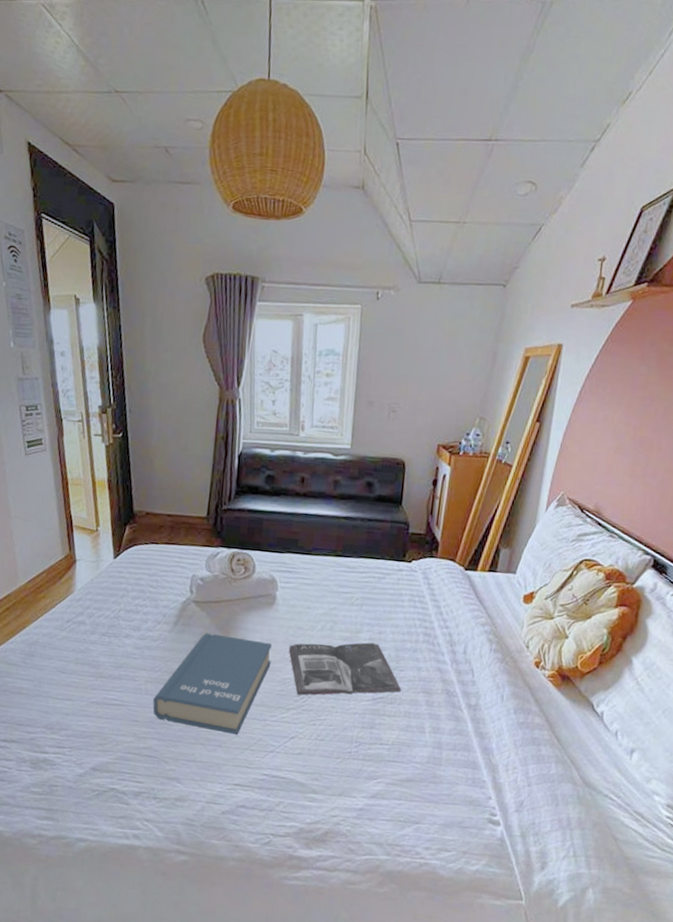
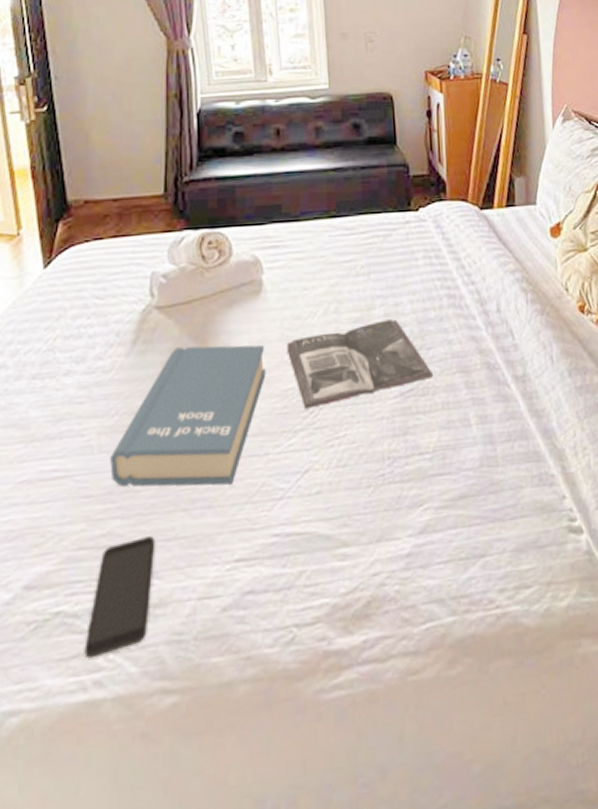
mobile phone: none [128,755,180,821] -> present [84,536,156,659]

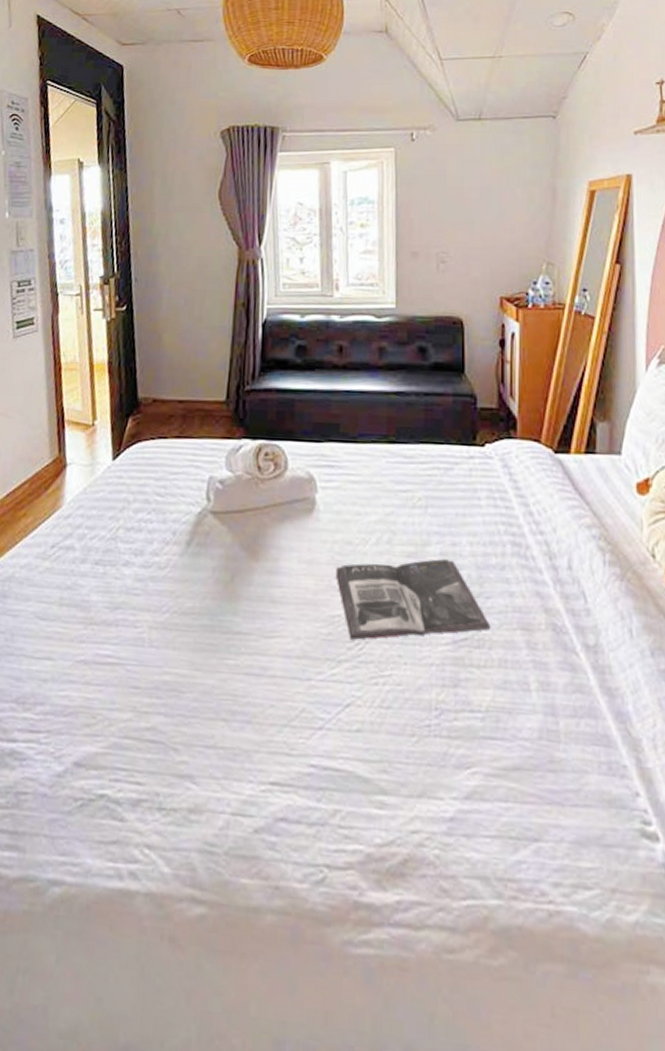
mobile phone: present [84,536,156,659] -> none [122,739,195,849]
book: present [110,344,266,487] -> none [158,554,313,703]

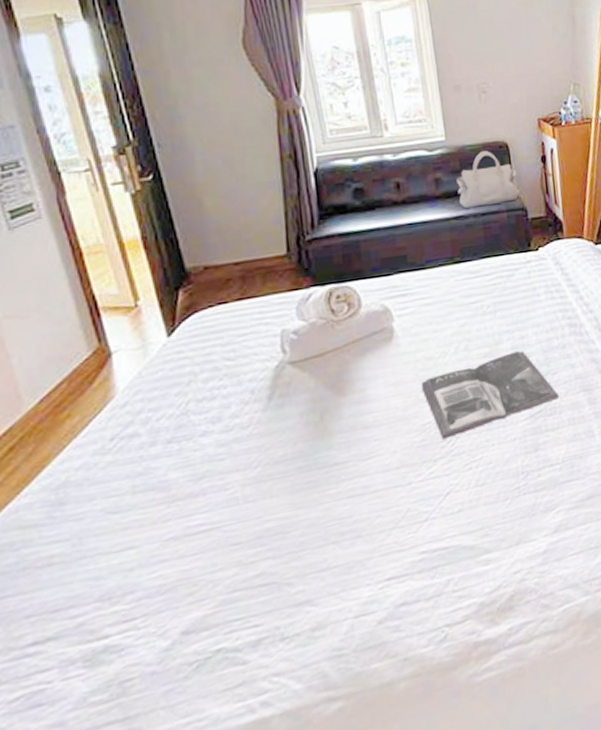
shoulder bag: none [401,325,471,386] -> present [456,151,521,209]

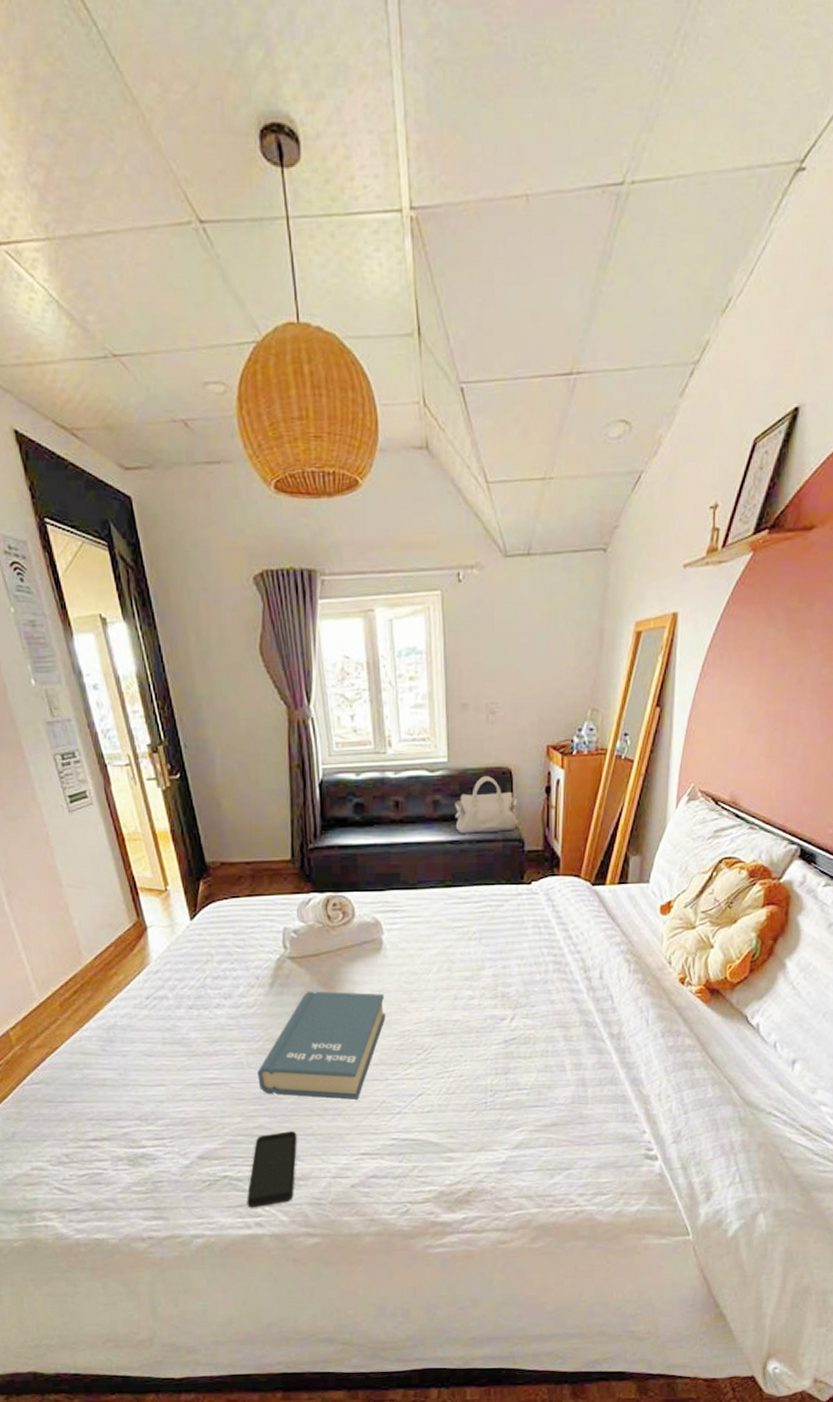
mobile phone: none [248,569,309,684] -> present [247,1131,297,1208]
book: none [256,386,403,530] -> present [257,991,386,1100]
magazine: present [421,350,559,439] -> none [404,979,534,1047]

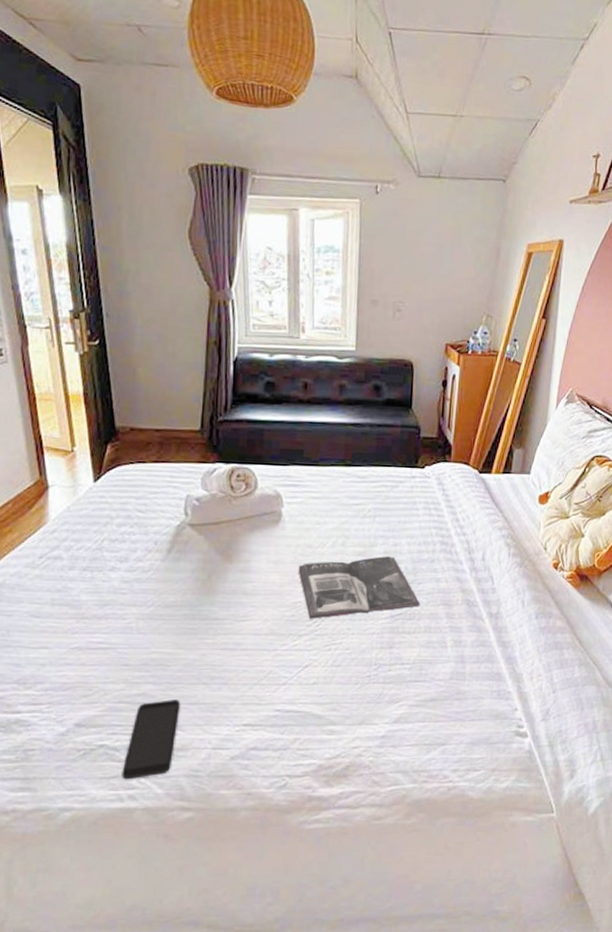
book: present [257,991,386,1100] -> none [146,558,279,669]
magazine: none [404,979,534,1047] -> present [298,556,420,619]
shoulder bag: present [455,776,520,834] -> none [358,366,418,418]

